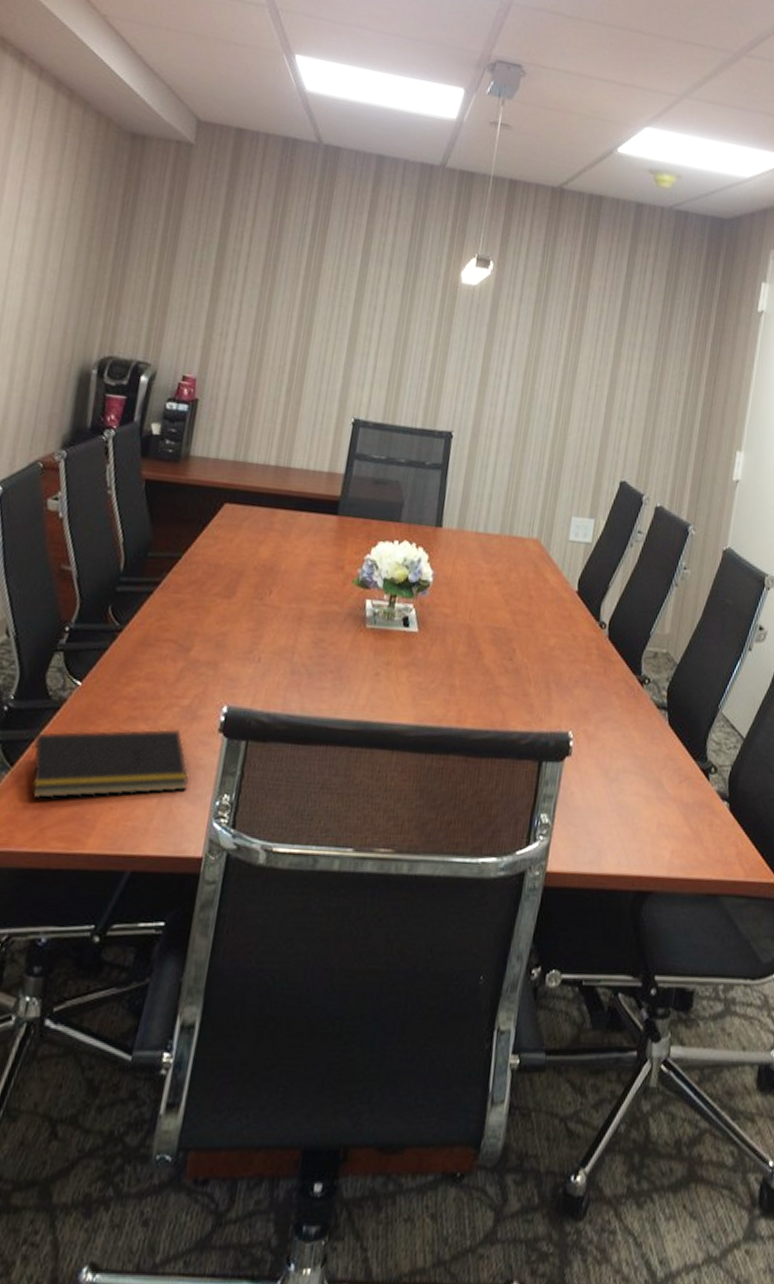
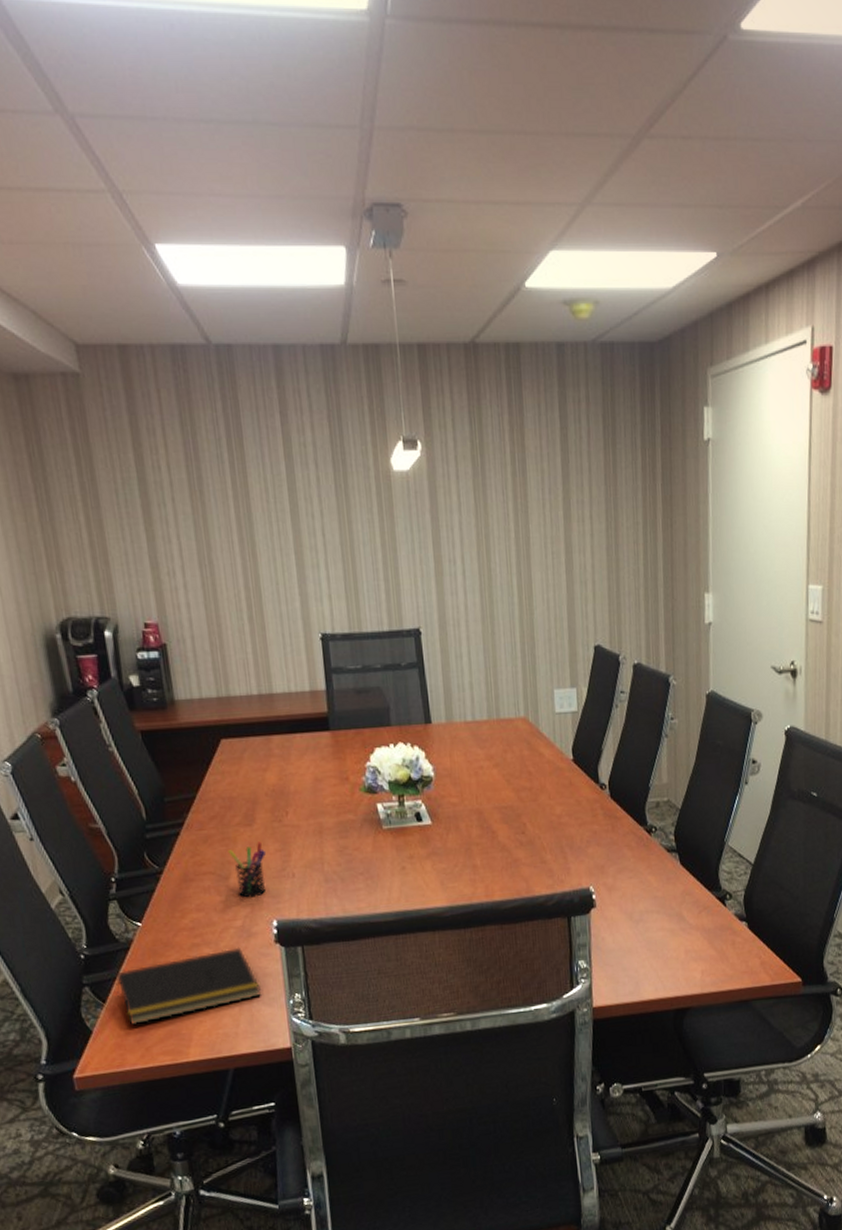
pen holder: none [195,617,238,677] -> present [228,841,267,898]

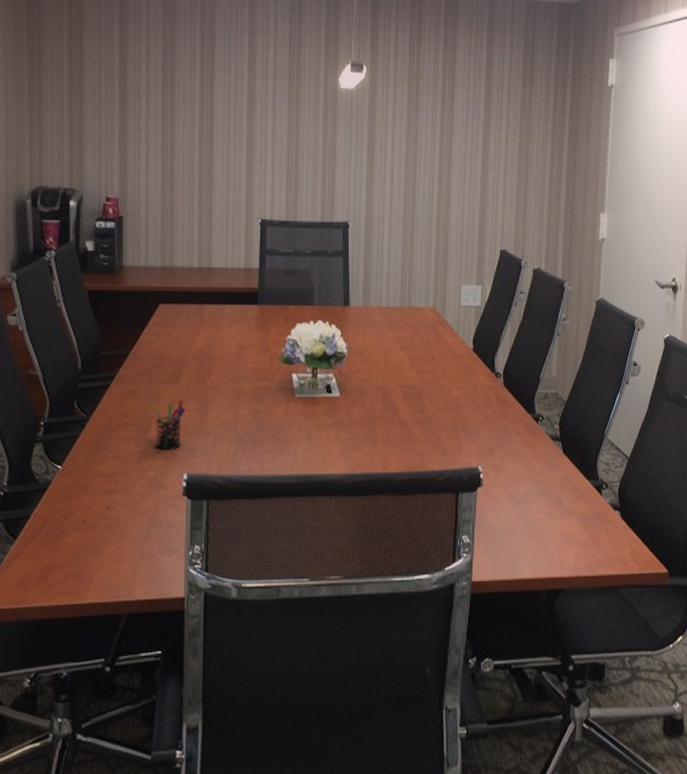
notepad: present [116,947,262,1026] -> none [28,496,164,564]

